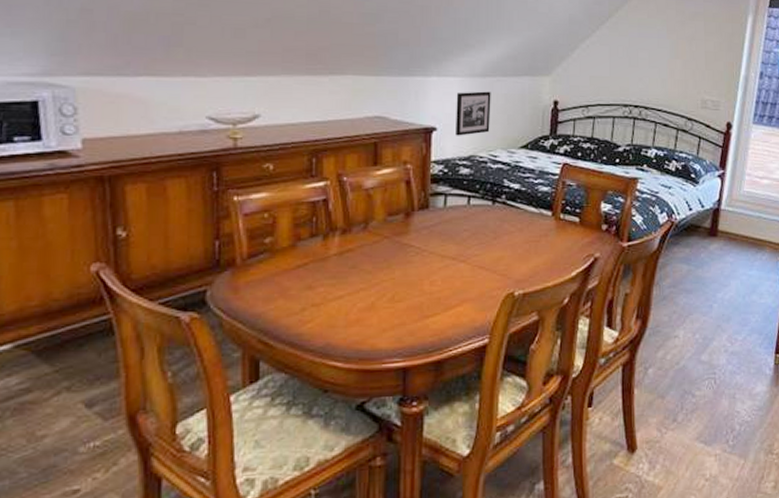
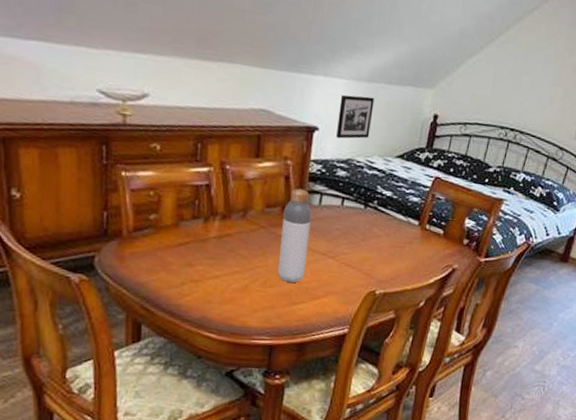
bottle: none [405,192,437,295] -> present [277,188,312,283]

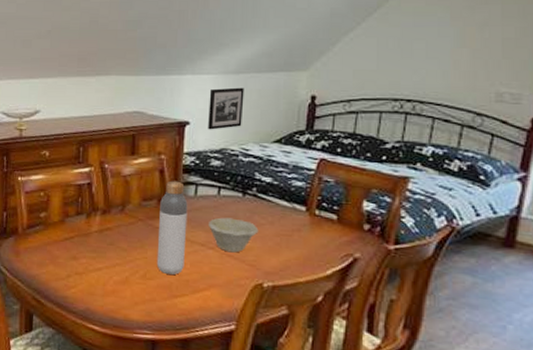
bowl: none [330,228,376,262] -> present [209,217,259,253]

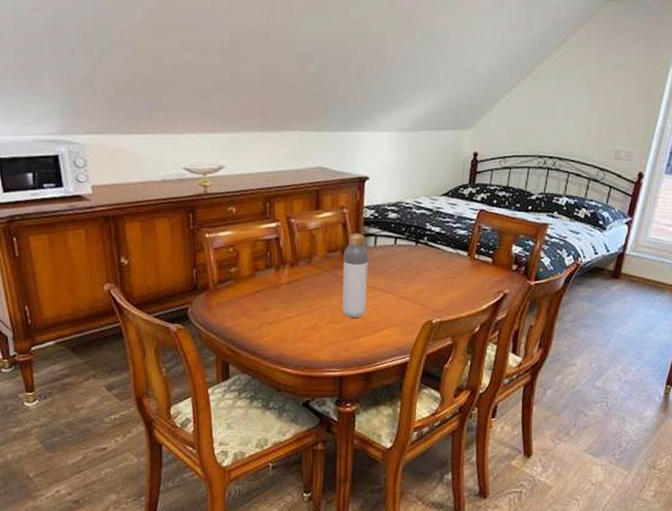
picture frame: present [208,87,244,130] -> none [385,144,417,185]
bowl: present [209,217,259,253] -> none [387,265,429,295]

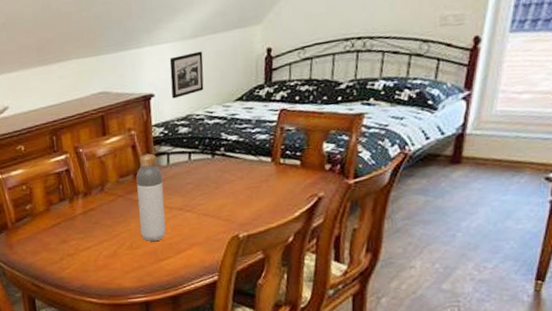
picture frame: none [385,144,417,185] -> present [169,51,204,99]

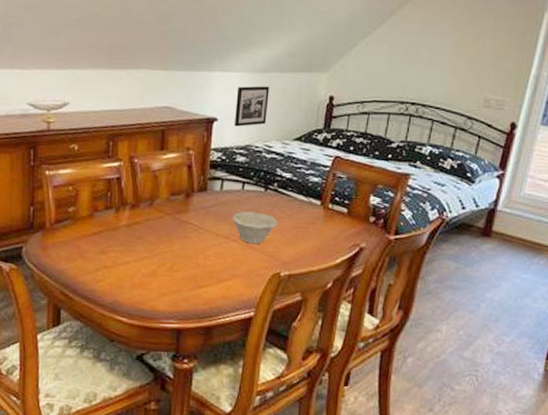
bottle: present [136,153,166,242] -> none [183,176,214,267]
bowl: none [184,179,230,212] -> present [233,211,278,245]

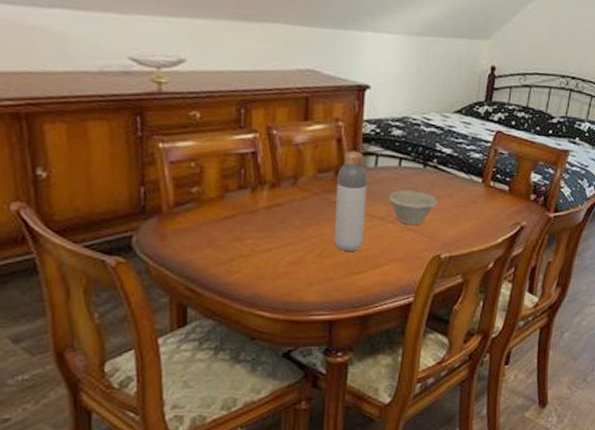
bottle: none [183,176,214,267] -> present [333,150,368,252]
picture frame: present [235,86,270,127] -> none [390,50,428,96]

